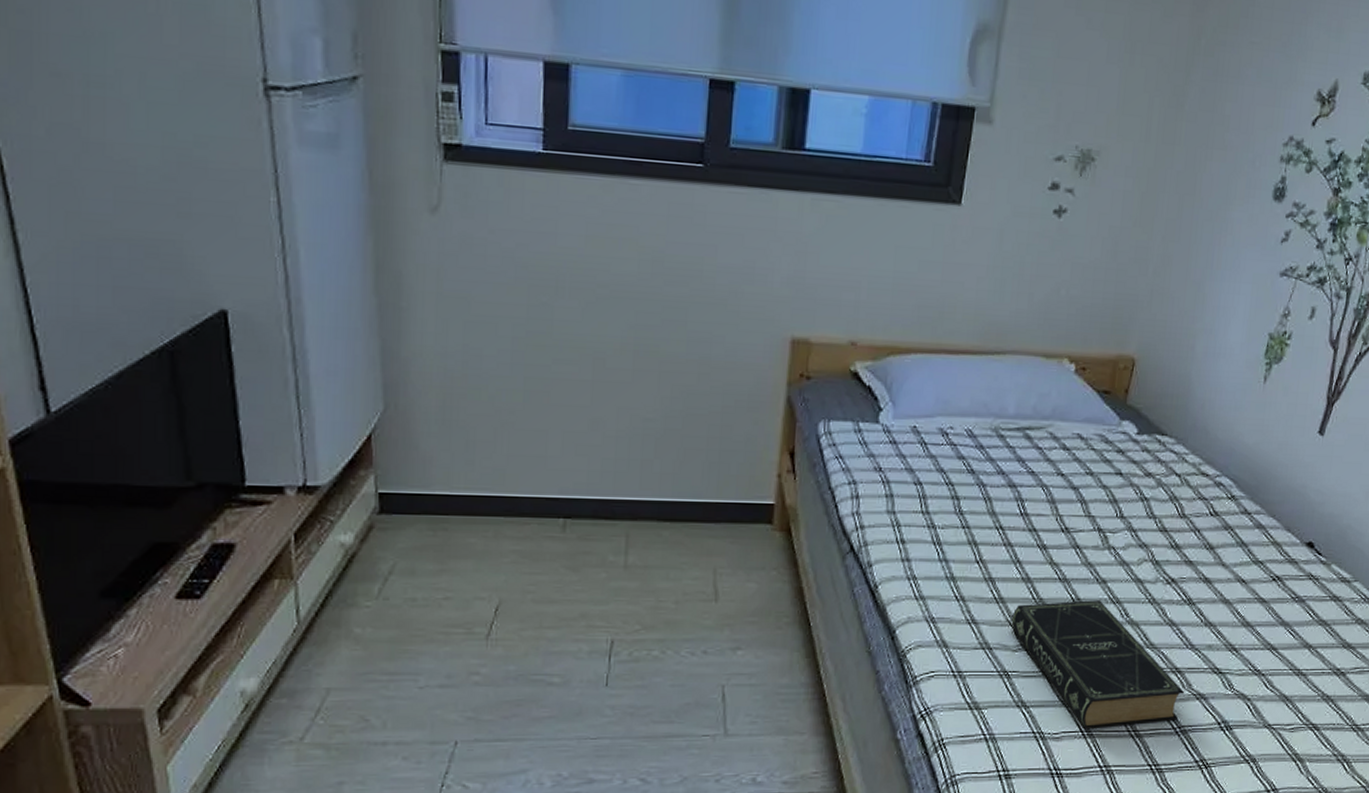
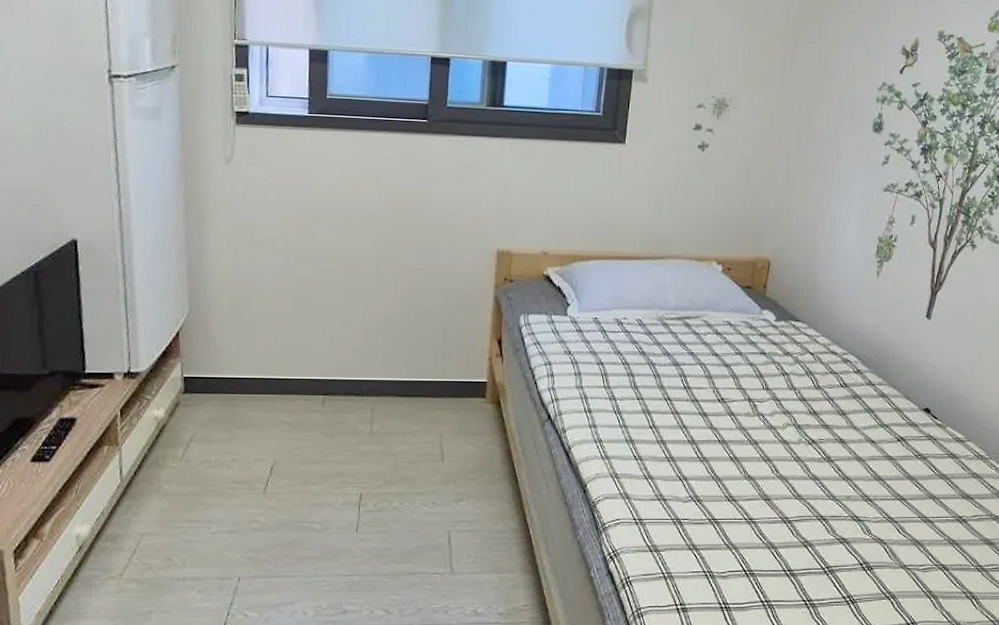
book: present [1011,600,1184,728] -> none [681,459,829,568]

